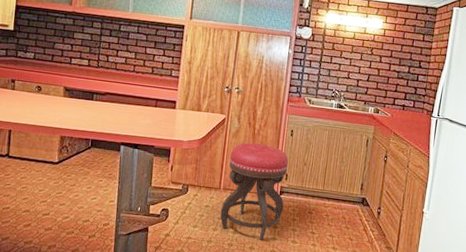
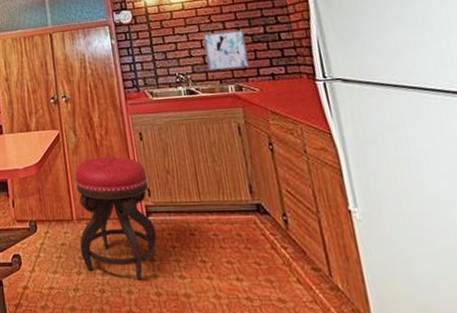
wall art: none [359,62,394,96] -> present [202,30,250,71]

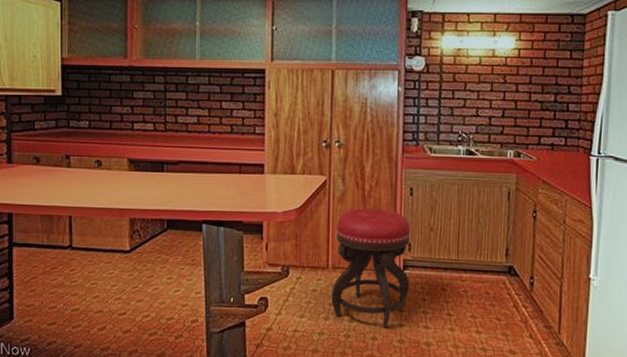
wall art: present [202,30,250,71] -> none [492,93,535,134]

